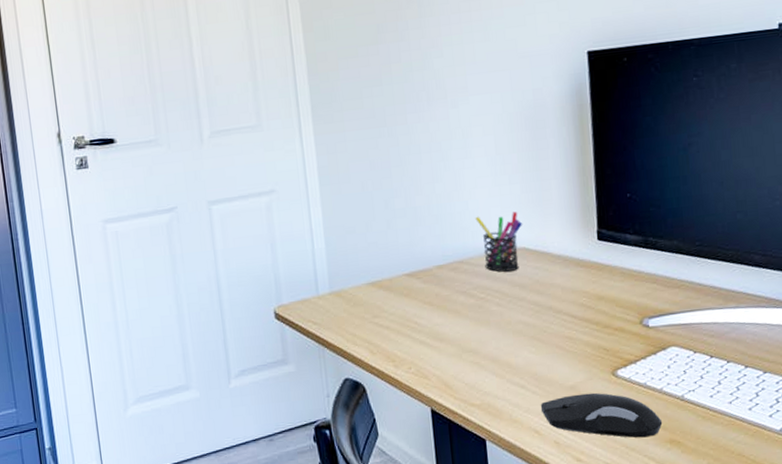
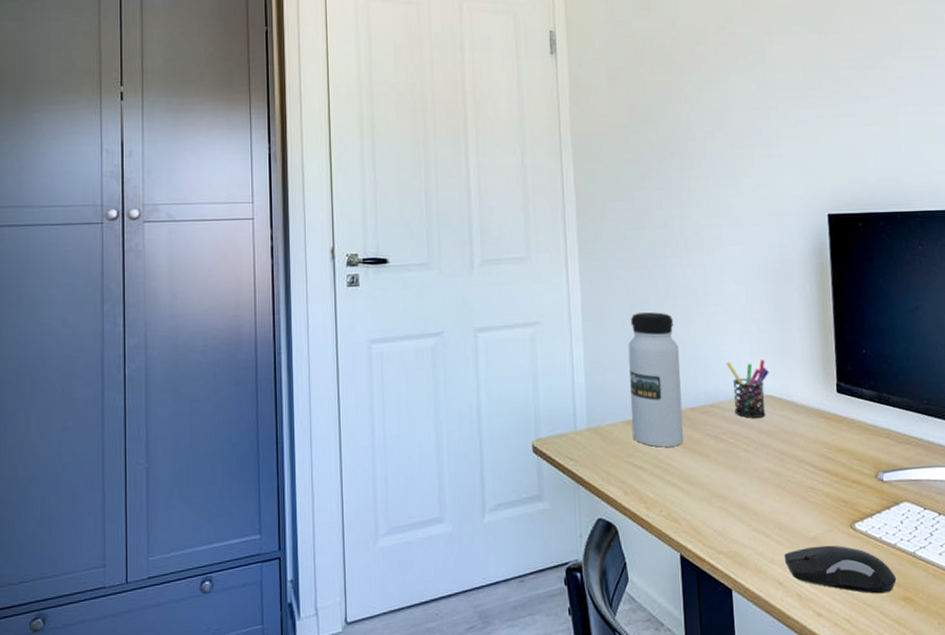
water bottle: none [369,170,432,307] -> present [628,312,684,447]

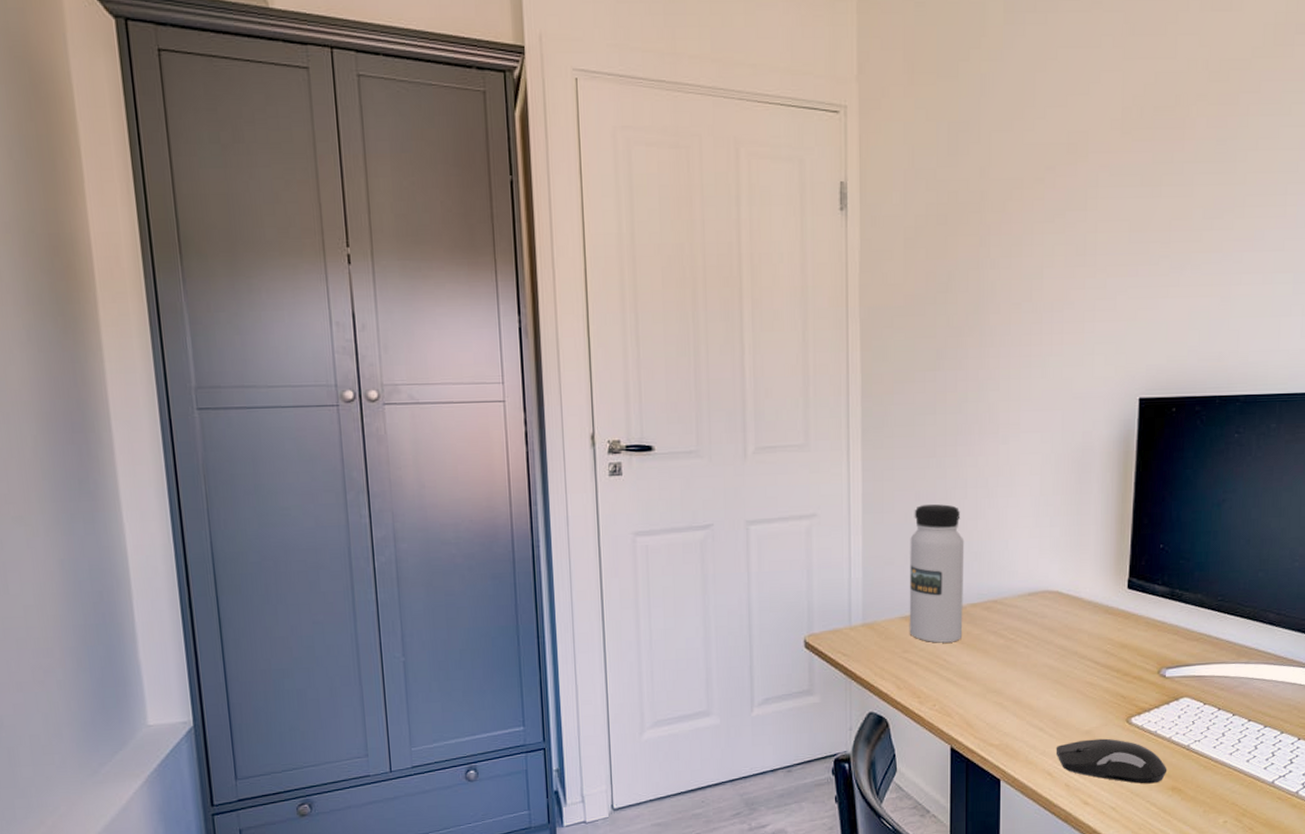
pen holder: present [726,360,770,418] -> none [1013,554,1059,614]

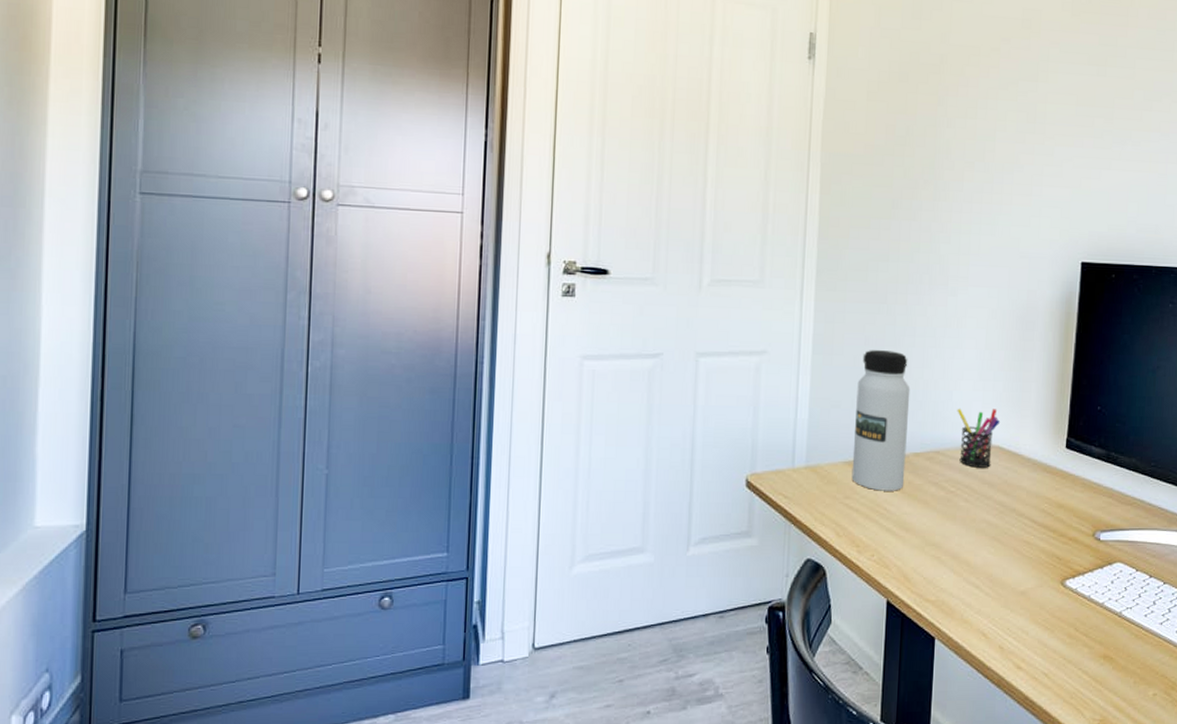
pen holder: none [1013,554,1059,614] -> present [957,408,1001,468]
computer mouse: present [1055,738,1168,784] -> none [991,600,1100,651]

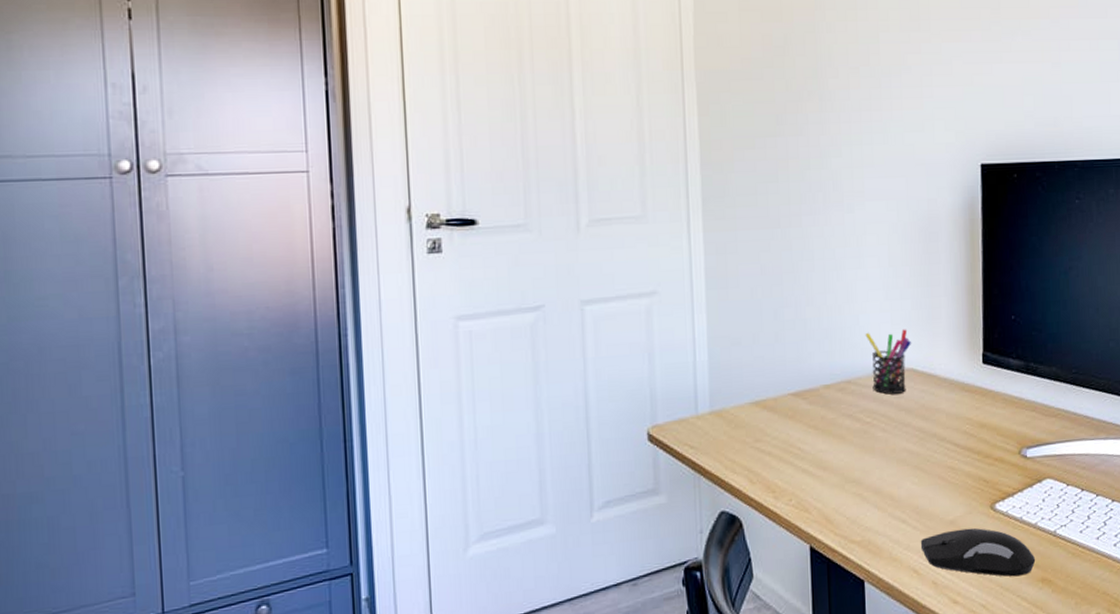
water bottle: present [851,350,911,491] -> none [757,278,817,430]
computer mouse: none [991,600,1100,651] -> present [920,527,1036,577]

